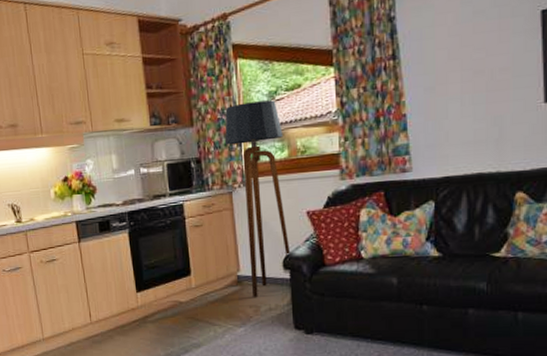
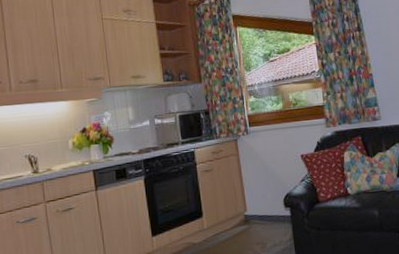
floor lamp: present [224,100,291,297] -> none [228,61,290,235]

